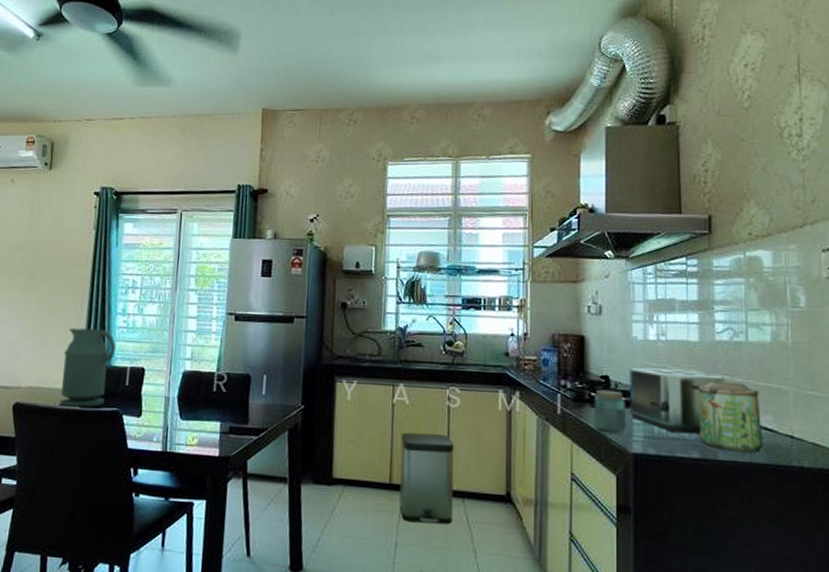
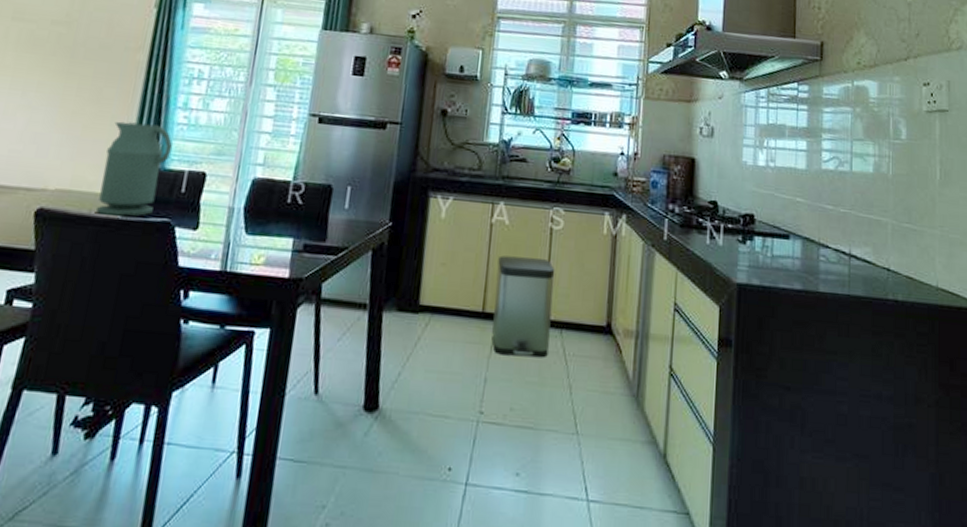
peanut butter: present [593,389,627,434] -> none [700,215,732,262]
toaster: present [630,367,726,434] -> none [736,193,830,265]
canister: present [698,381,763,453] -> none [803,210,862,285]

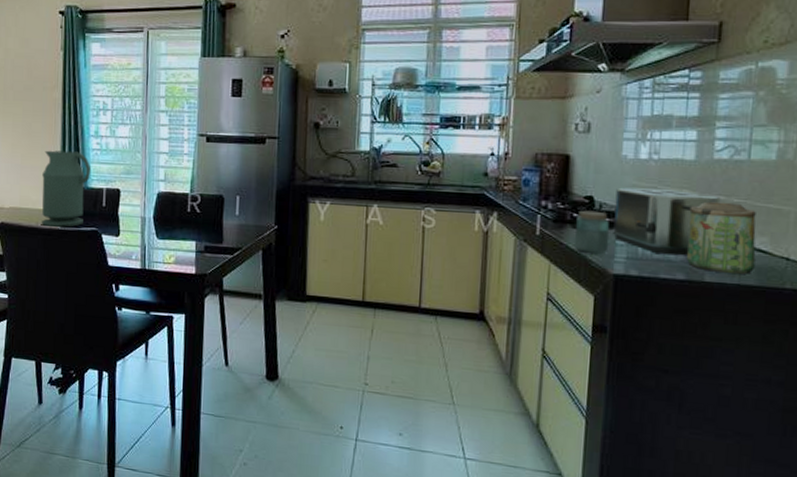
pedal bin: present [491,255,556,358] -> none [372,252,429,340]
peanut butter: none [700,215,732,262] -> present [575,210,609,255]
toaster: none [736,193,830,265] -> present [613,187,721,256]
canister: none [803,210,862,285] -> present [687,201,756,275]

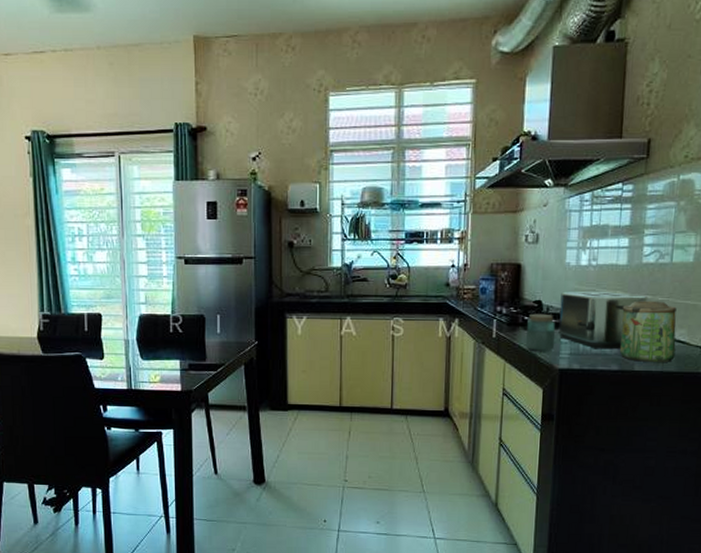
water jug: present [42,150,92,227] -> none [20,278,71,353]

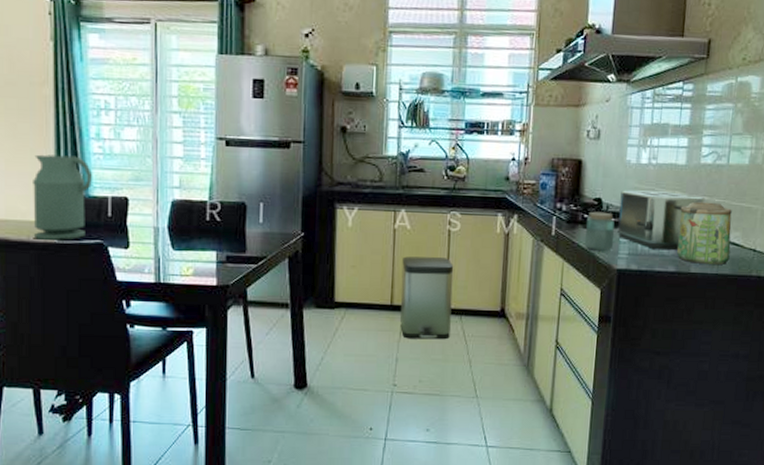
water jug: none [20,278,71,353] -> present [33,154,93,240]
pedal bin: none [348,361,399,438] -> present [400,256,454,340]

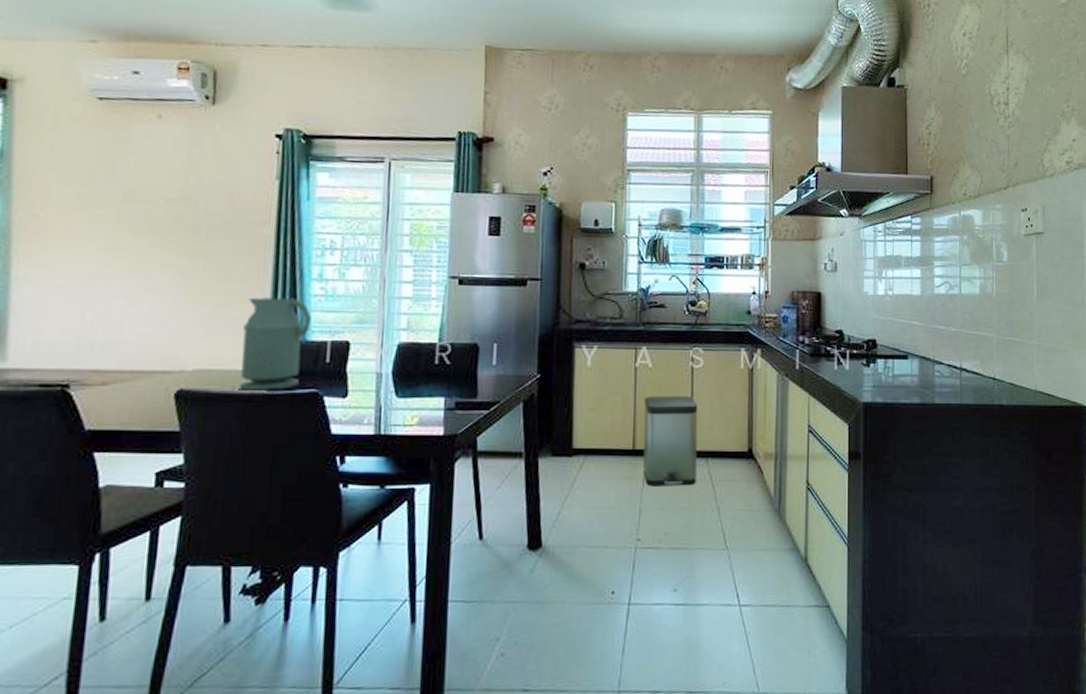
peanut butter: present [585,211,615,252] -> none [829,343,858,385]
toaster: present [618,190,705,251] -> none [861,320,942,382]
canister: present [677,201,732,266] -> none [919,331,971,395]

